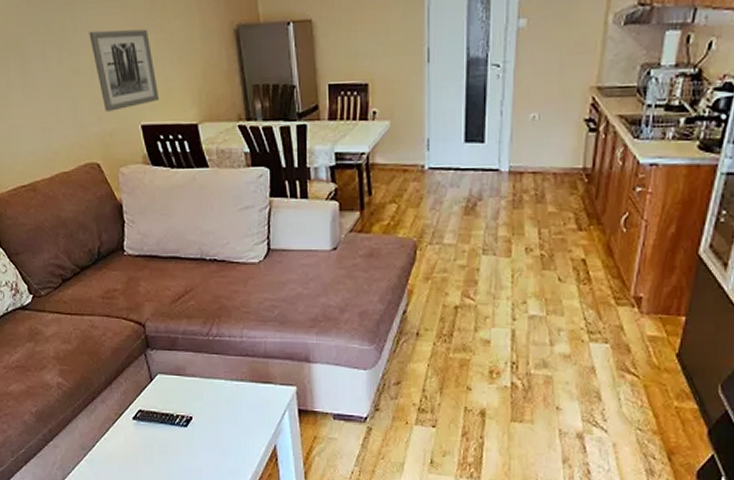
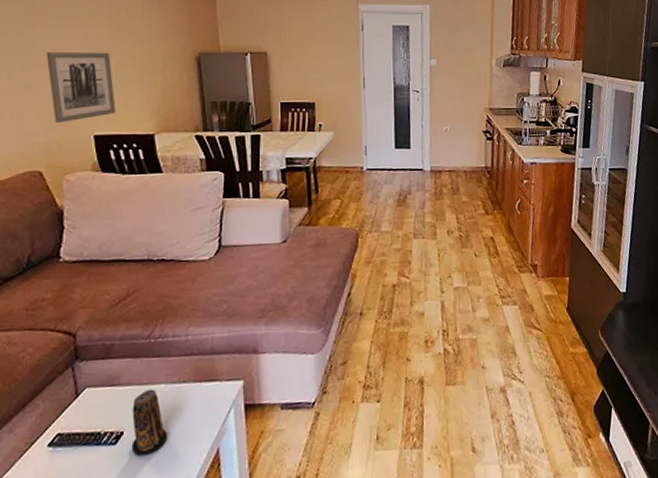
candle: none [198,383,230,441] -> present [131,389,167,457]

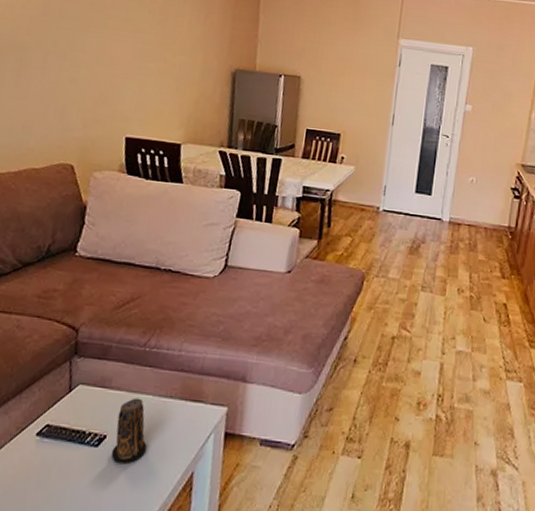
wall art: present [46,51,116,123] -> none [93,50,153,121]

